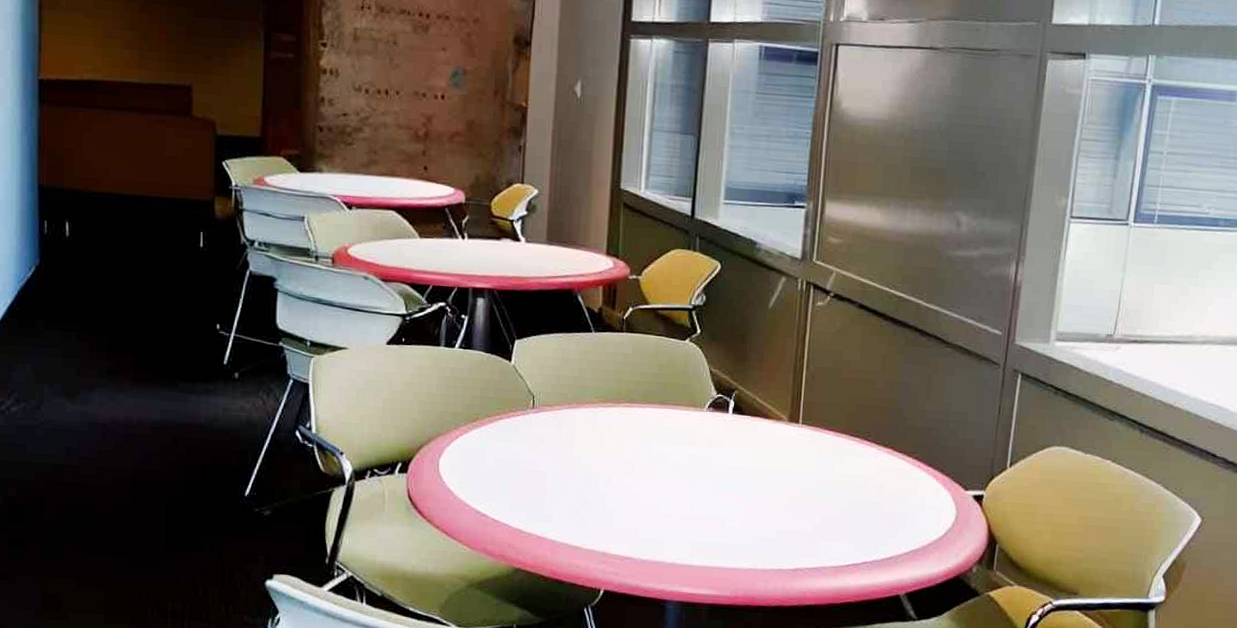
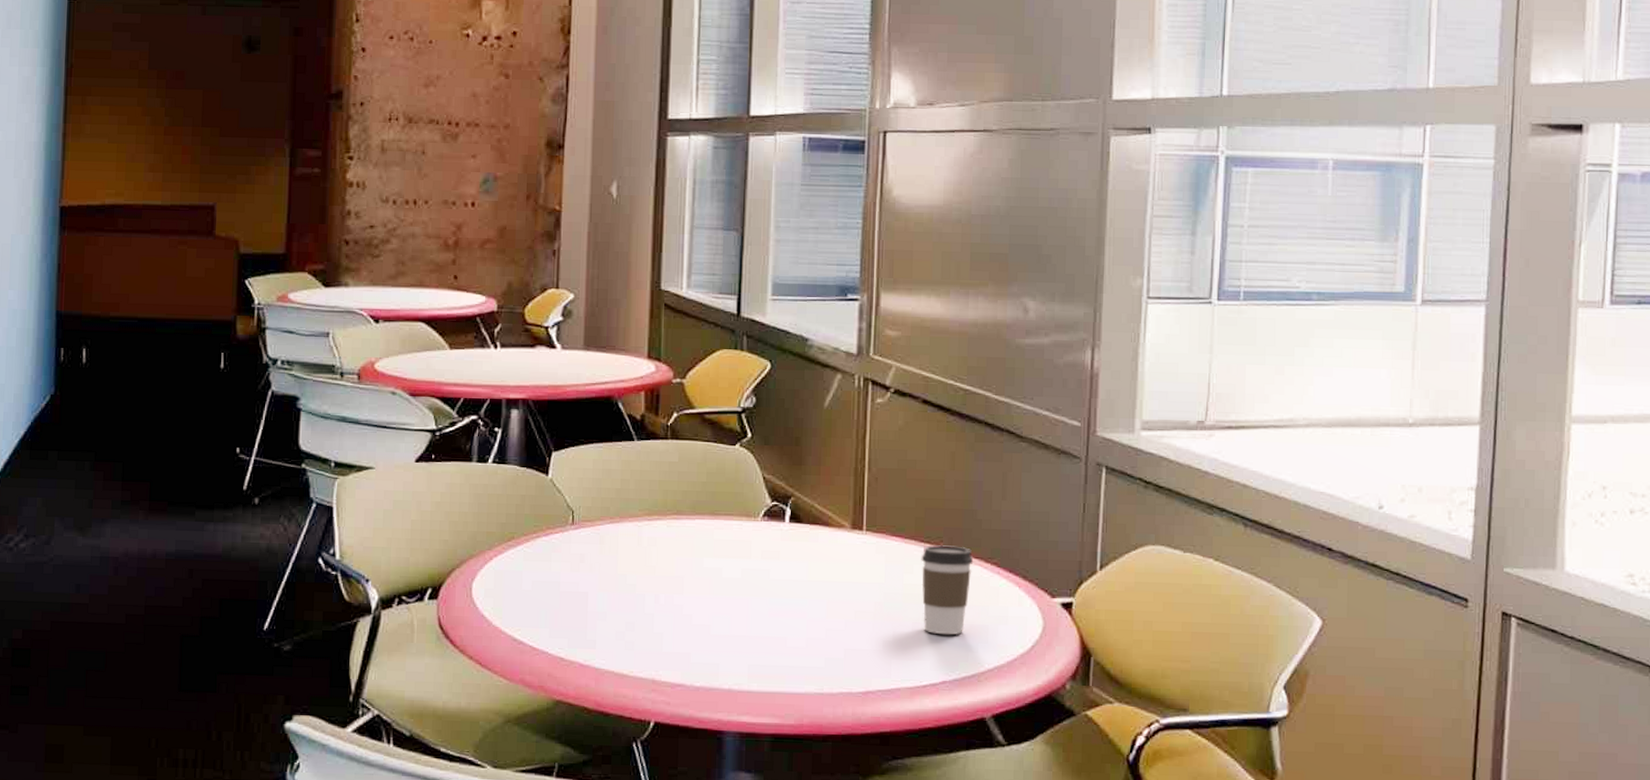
coffee cup: none [849,439,898,521] -> present [921,545,974,635]

